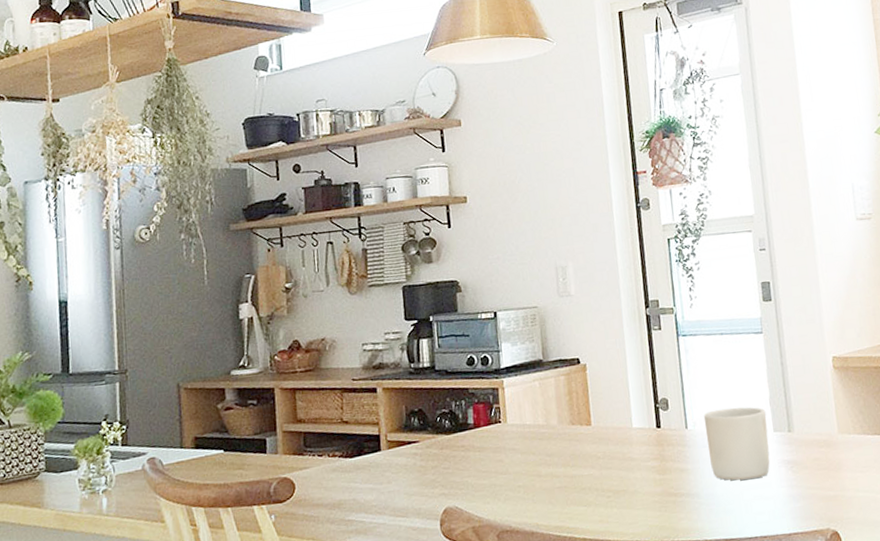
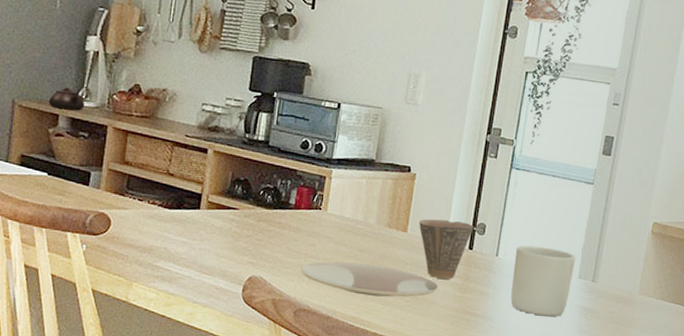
teapot: none [212,359,249,383] -> present [48,87,85,111]
plate: none [494,465,636,501] -> present [301,261,438,297]
cup: none [601,401,657,466] -> present [419,219,474,279]

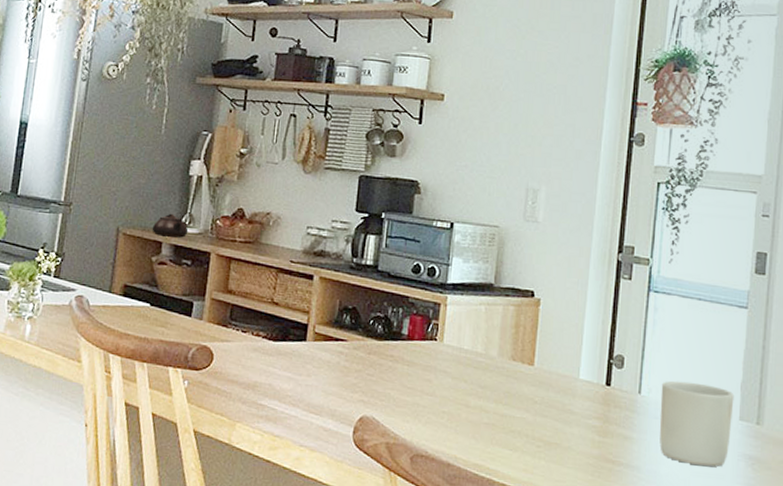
plate: present [301,261,438,297] -> none [417,399,573,442]
cup: present [419,219,474,279] -> none [547,350,611,421]

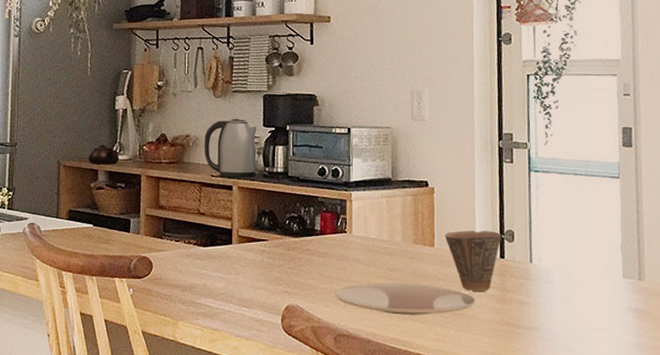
kettle: none [285,198,348,269] -> present [204,118,257,178]
plate: none [417,399,573,442] -> present [335,283,476,315]
cup: none [547,350,611,421] -> present [445,231,502,291]
mug: present [659,381,734,467] -> none [549,248,617,322]

